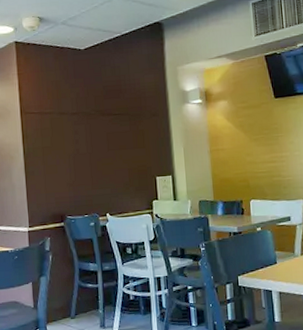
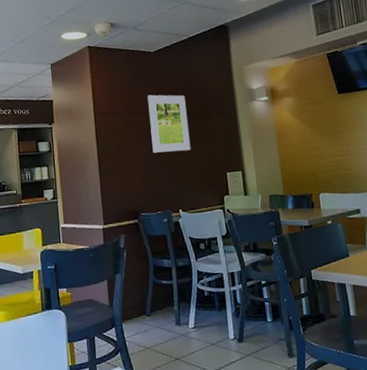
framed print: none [76,94,121,155] -> present [147,94,191,153]

